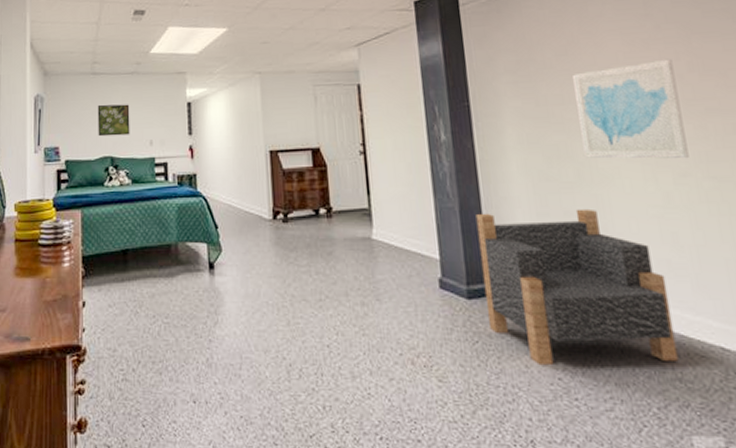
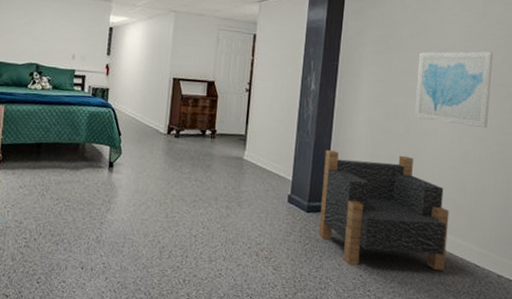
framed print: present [97,104,130,137] -> none [27,17,59,48]

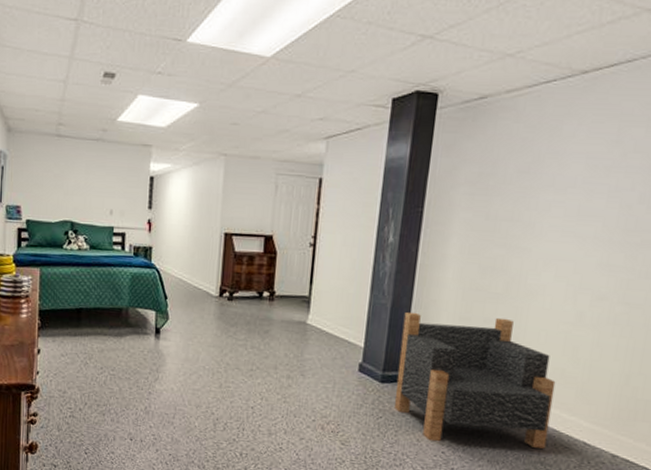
wall art: present [413,51,493,129] -> none [516,188,627,285]

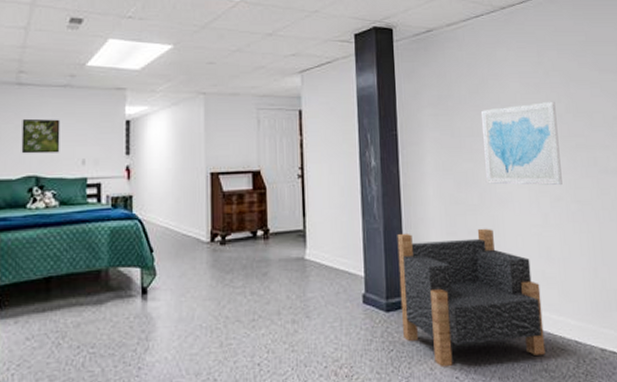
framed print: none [59,168,93,202] -> present [21,118,60,154]
wall art: none [516,188,627,285] -> present [480,101,563,186]

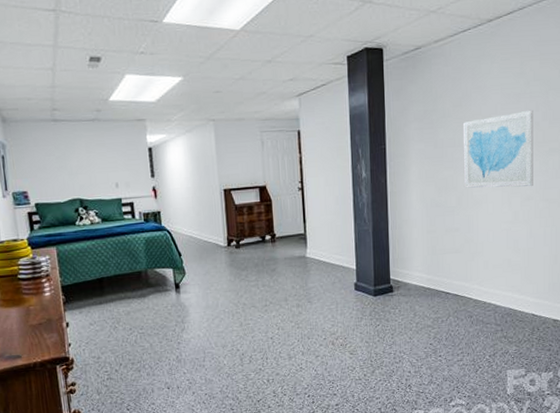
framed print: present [21,118,60,154] -> none [61,150,96,181]
ottoman: present [397,228,546,368] -> none [384,226,506,337]

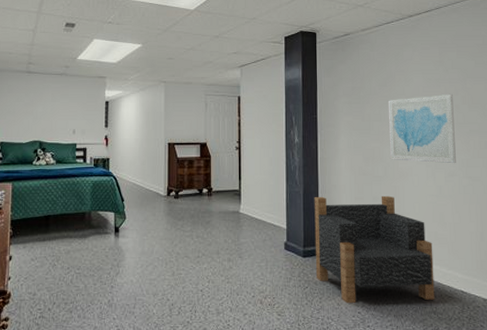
ottoman: none [384,226,506,337] -> present [314,195,435,304]

